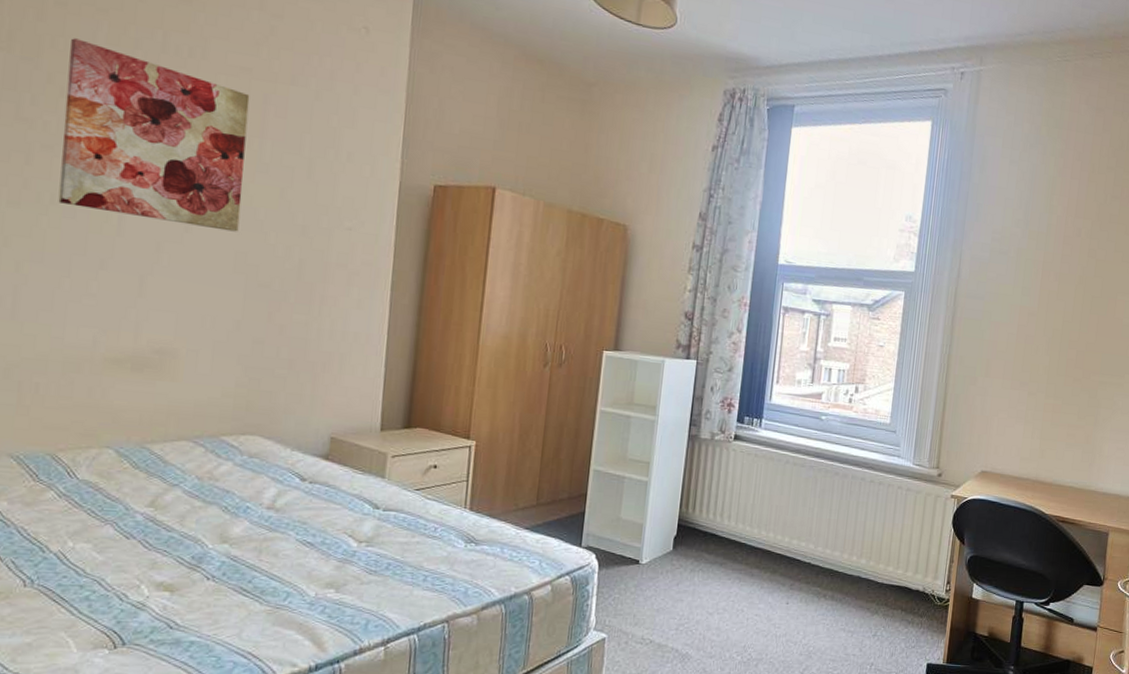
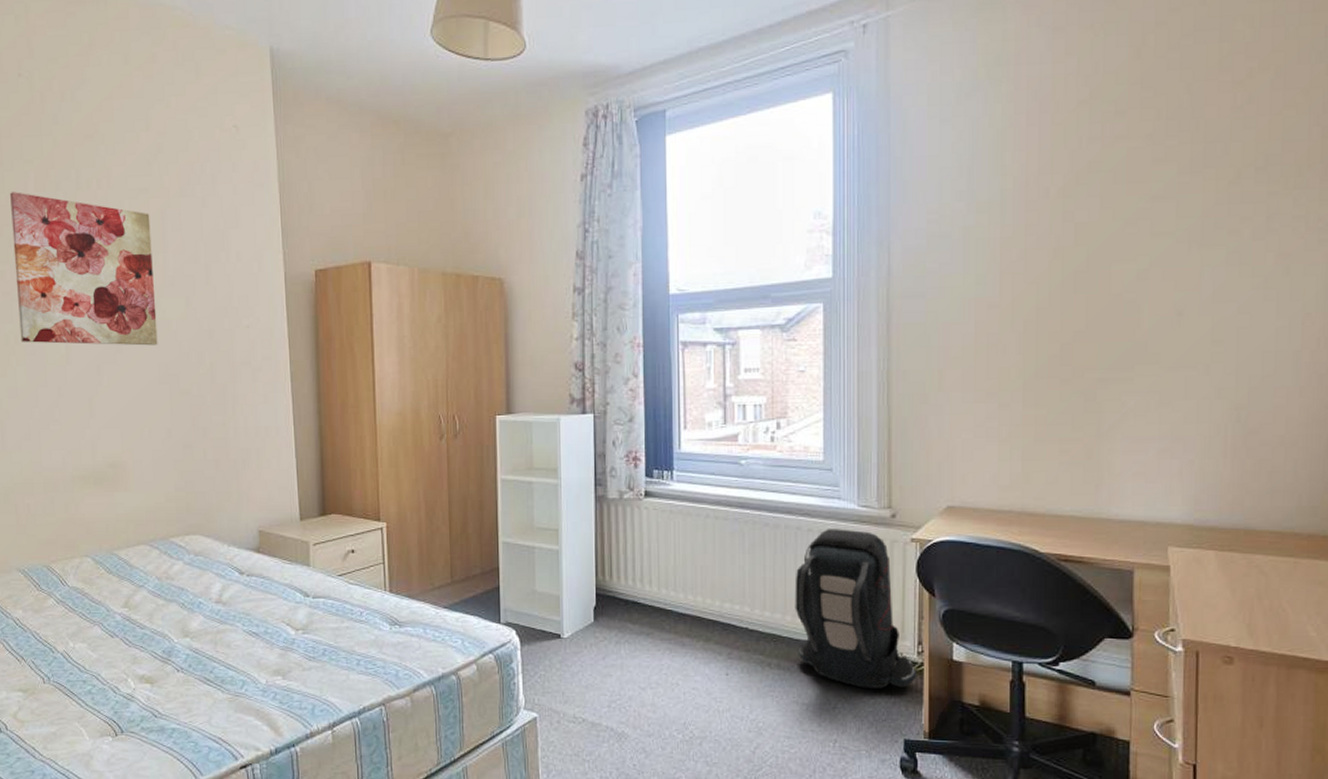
backpack: none [850,481,943,620] -> present [795,529,917,688]

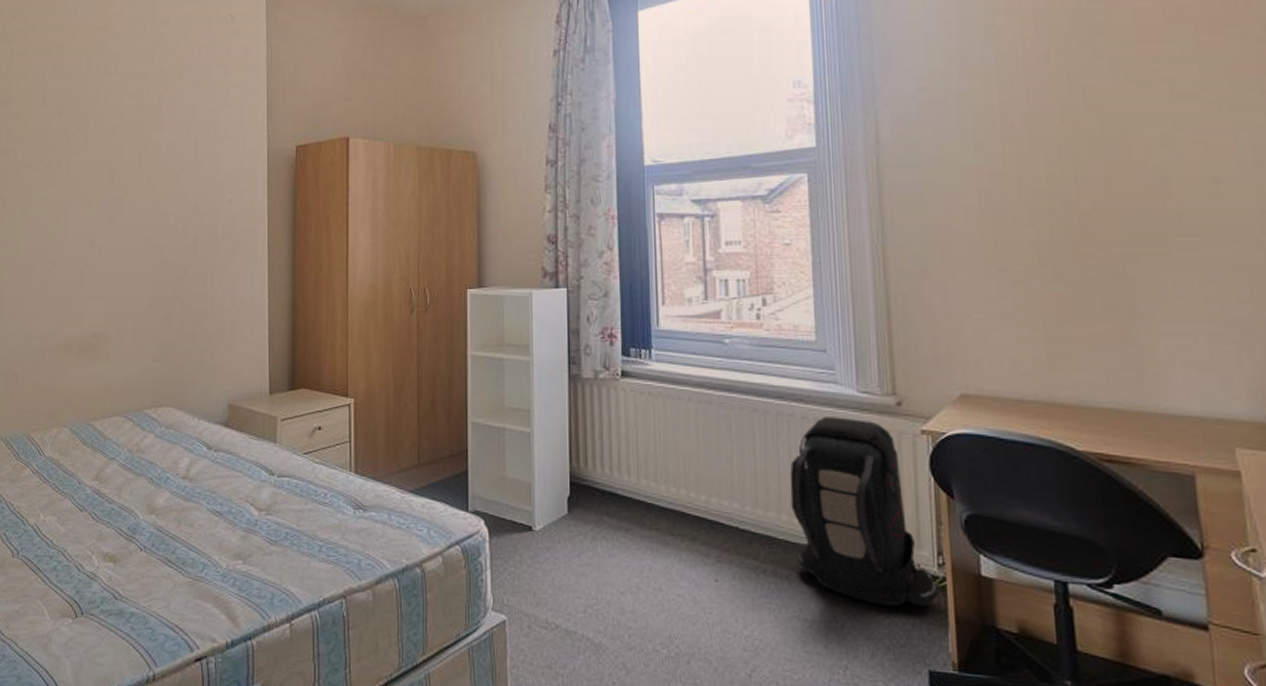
wall art: present [10,192,158,346] -> none [25,79,149,219]

